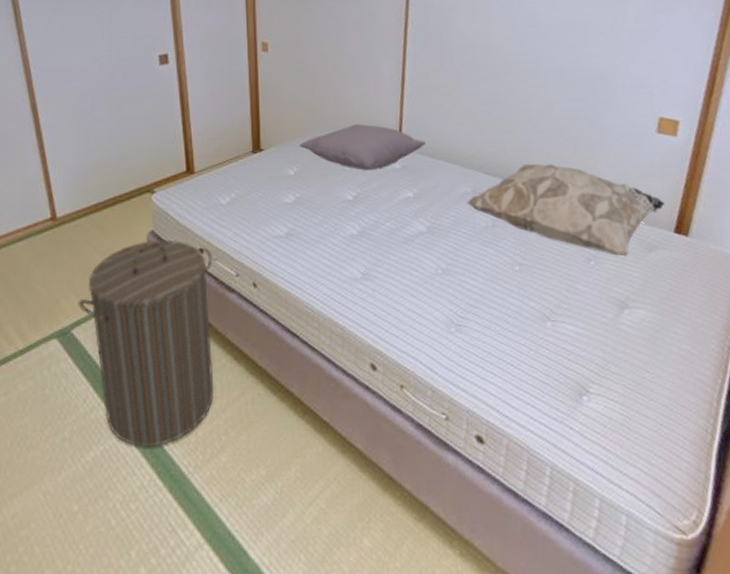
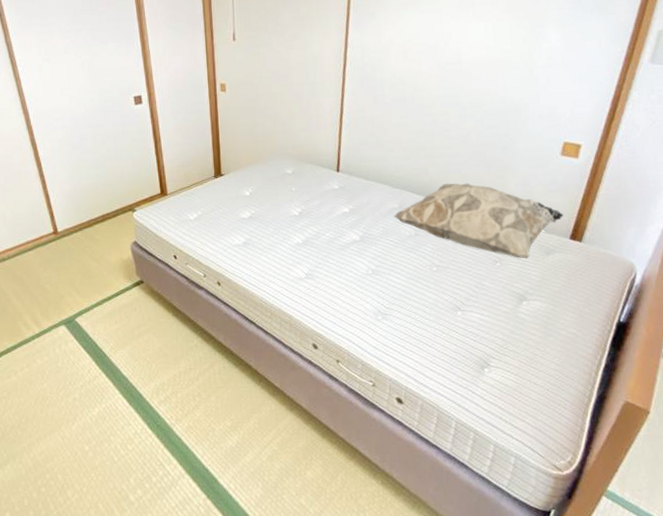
laundry hamper: present [78,240,215,448] -> none [79,248,189,406]
pillow: present [299,124,425,170] -> none [253,152,360,191]

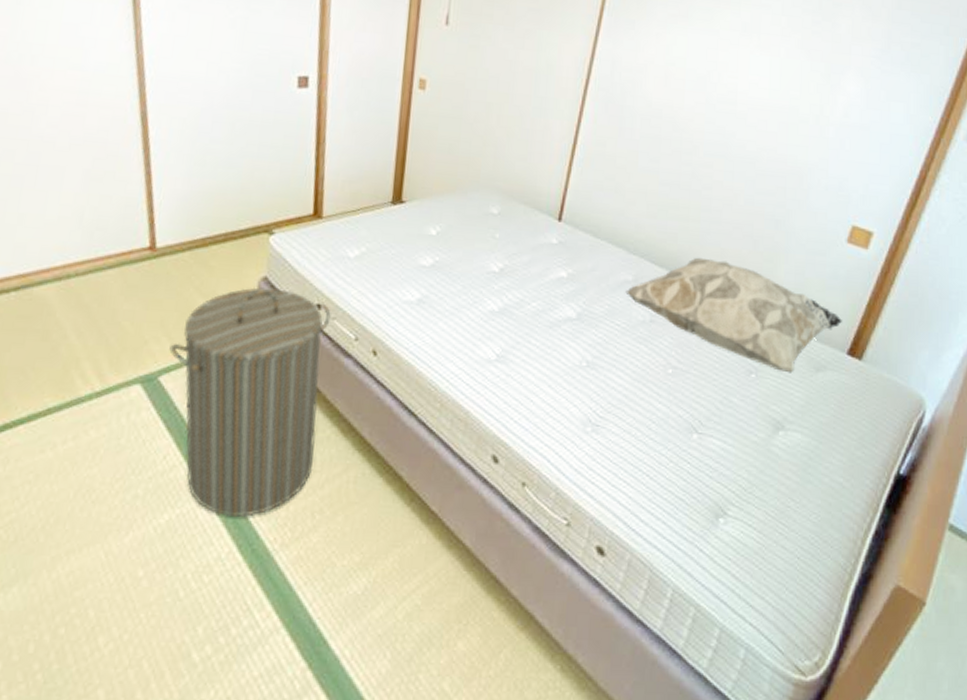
laundry hamper: none [79,248,189,406] -> present [169,287,331,518]

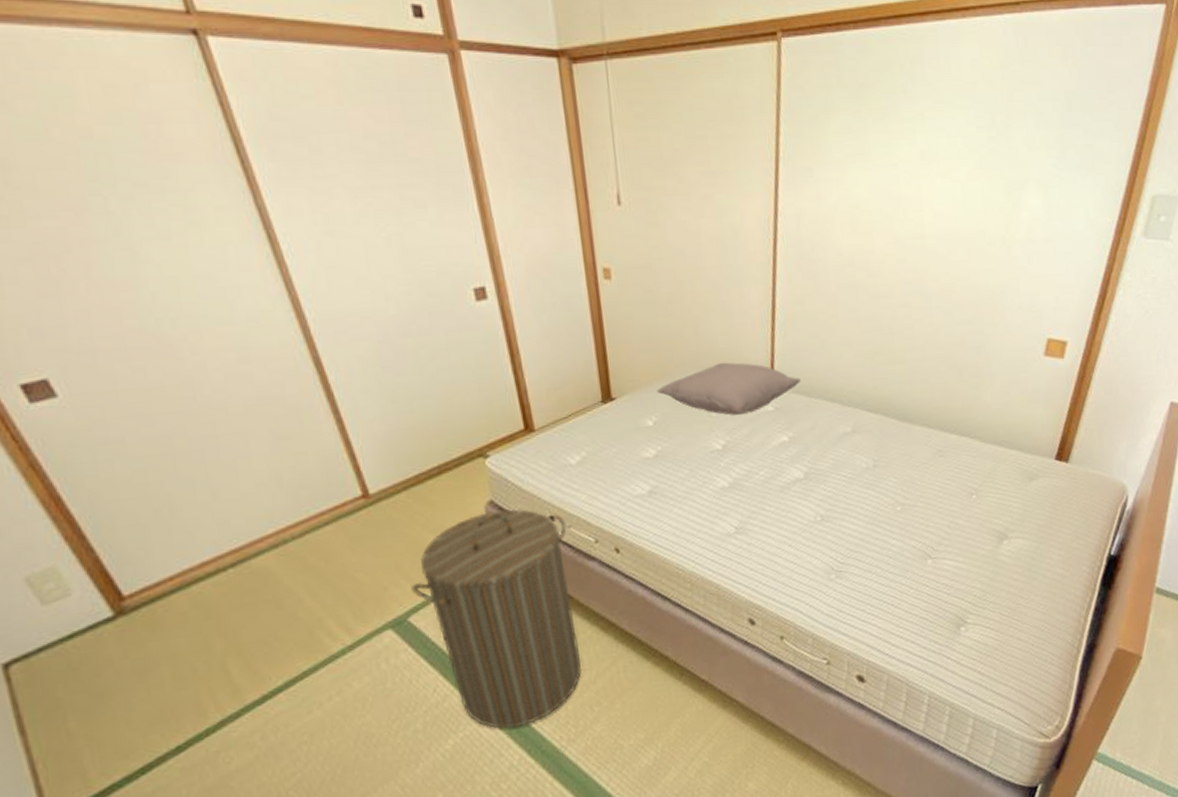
pillow: none [446,186,589,242] -> present [657,362,801,416]
decorative pillow: present [625,257,843,373] -> none [846,395,1049,488]

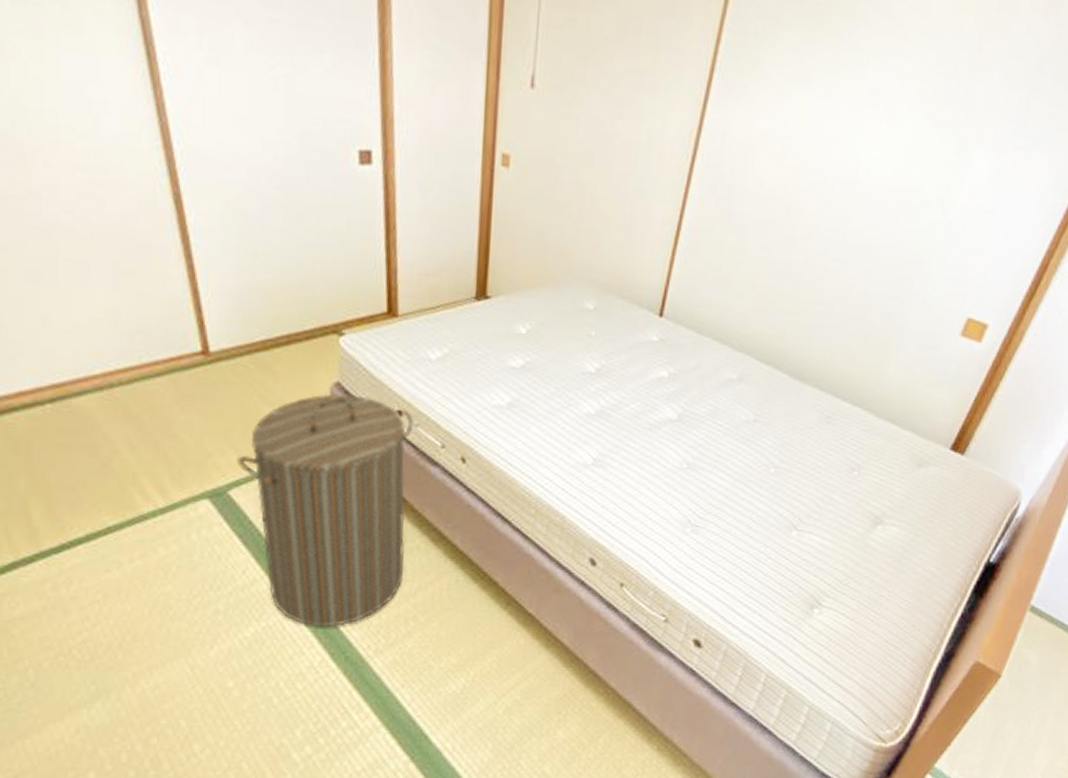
pillow: present [657,362,801,416] -> none [536,279,693,340]

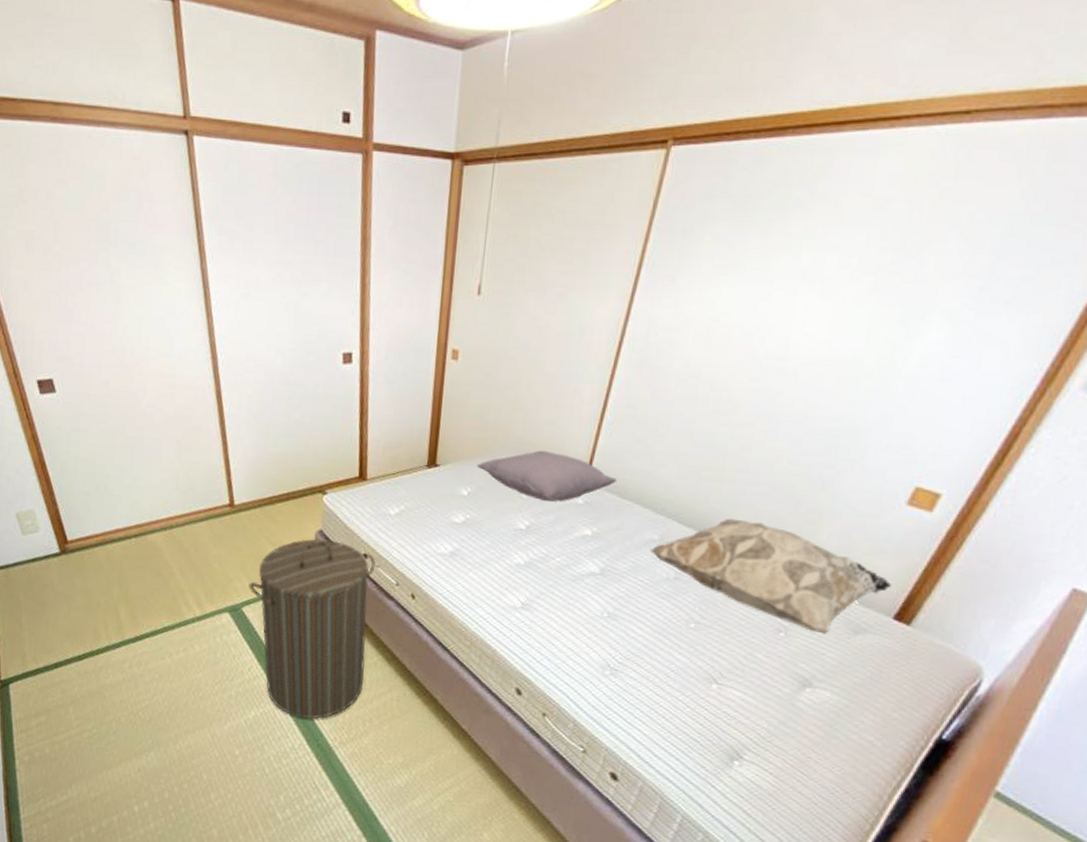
pillow: none [536,279,693,340] -> present [477,450,617,502]
decorative pillow: none [729,353,950,470] -> present [650,518,893,634]

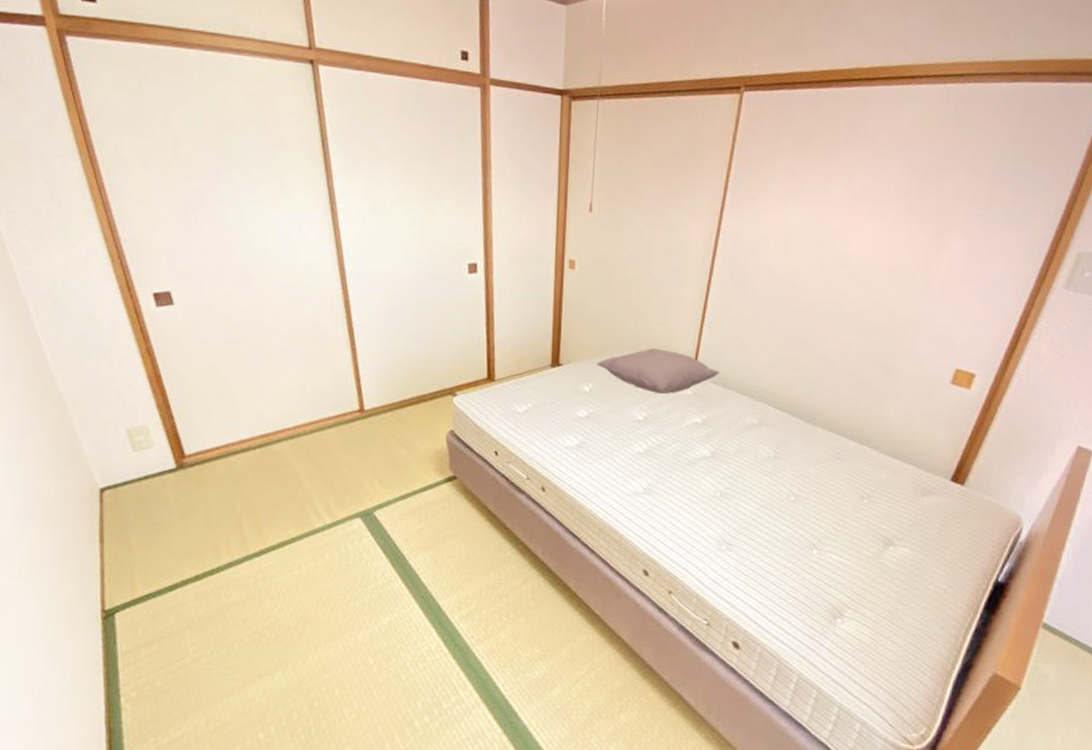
laundry hamper: present [249,538,376,719] -> none [380,439,506,620]
decorative pillow: present [650,518,893,634] -> none [752,401,947,498]

